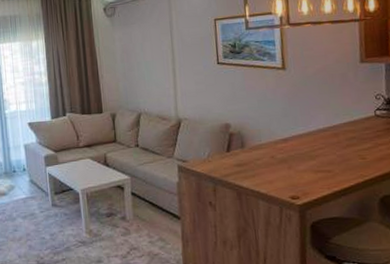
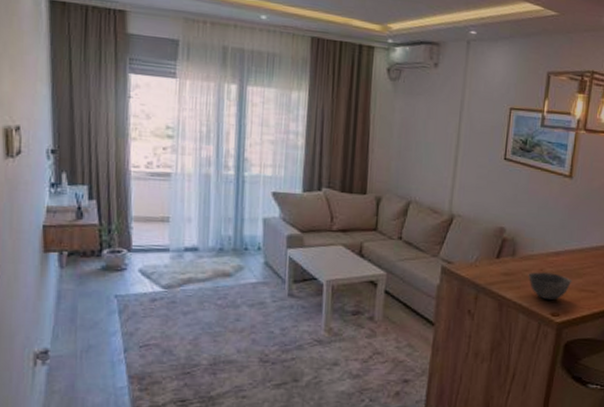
bowl: none [260,158,306,185] -> present [528,272,572,301]

